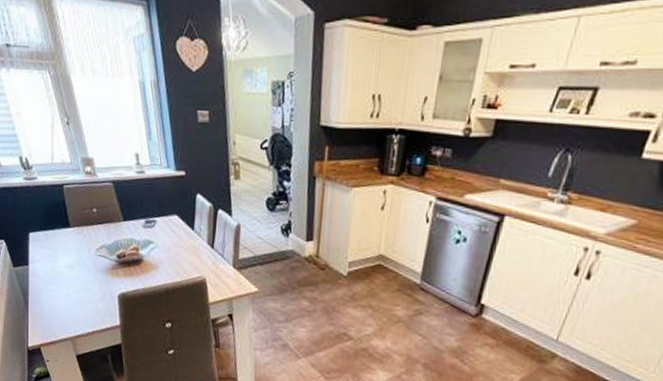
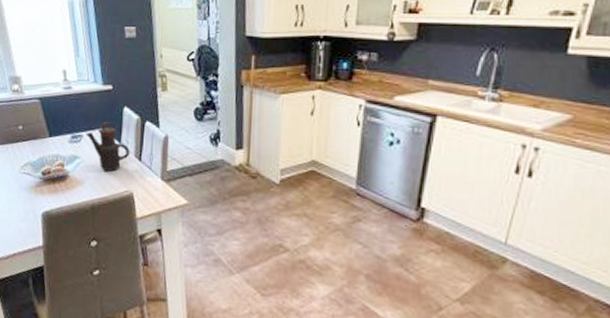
teapot: none [158,208,203,258] -> present [85,122,130,172]

